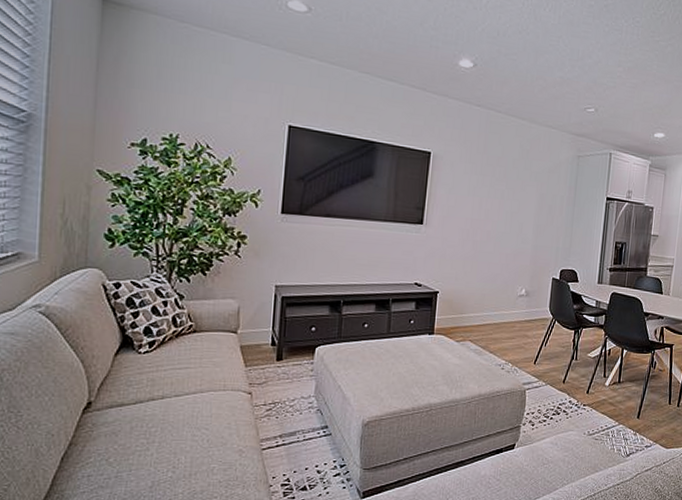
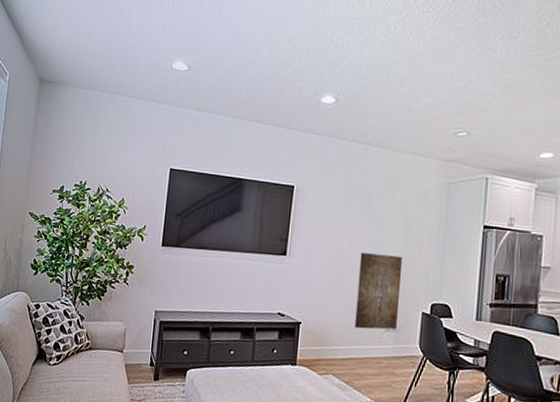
wall art: none [491,222,536,296] -> present [354,253,402,330]

